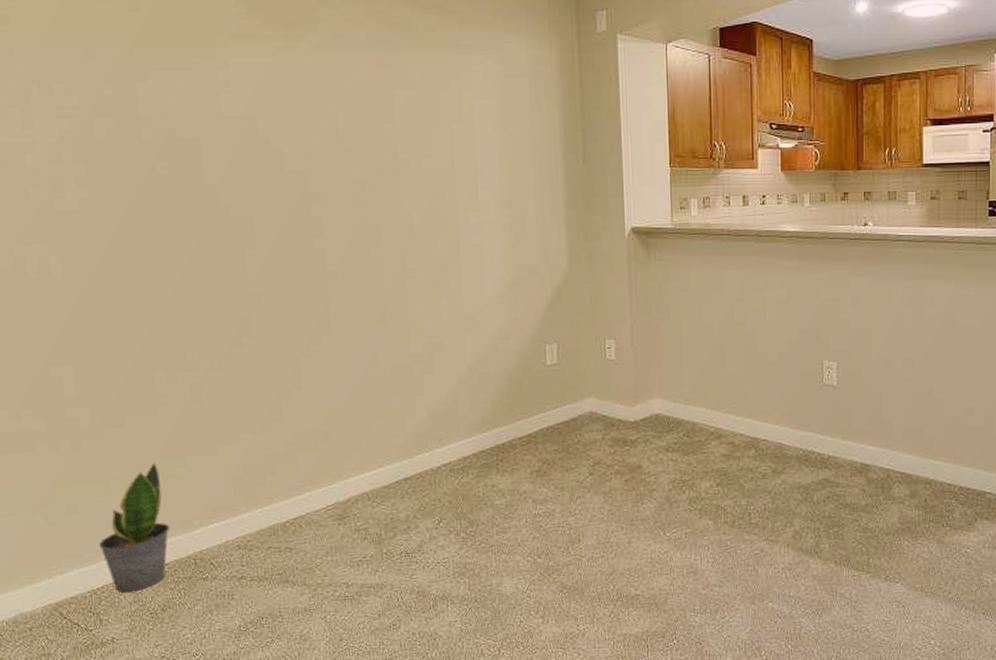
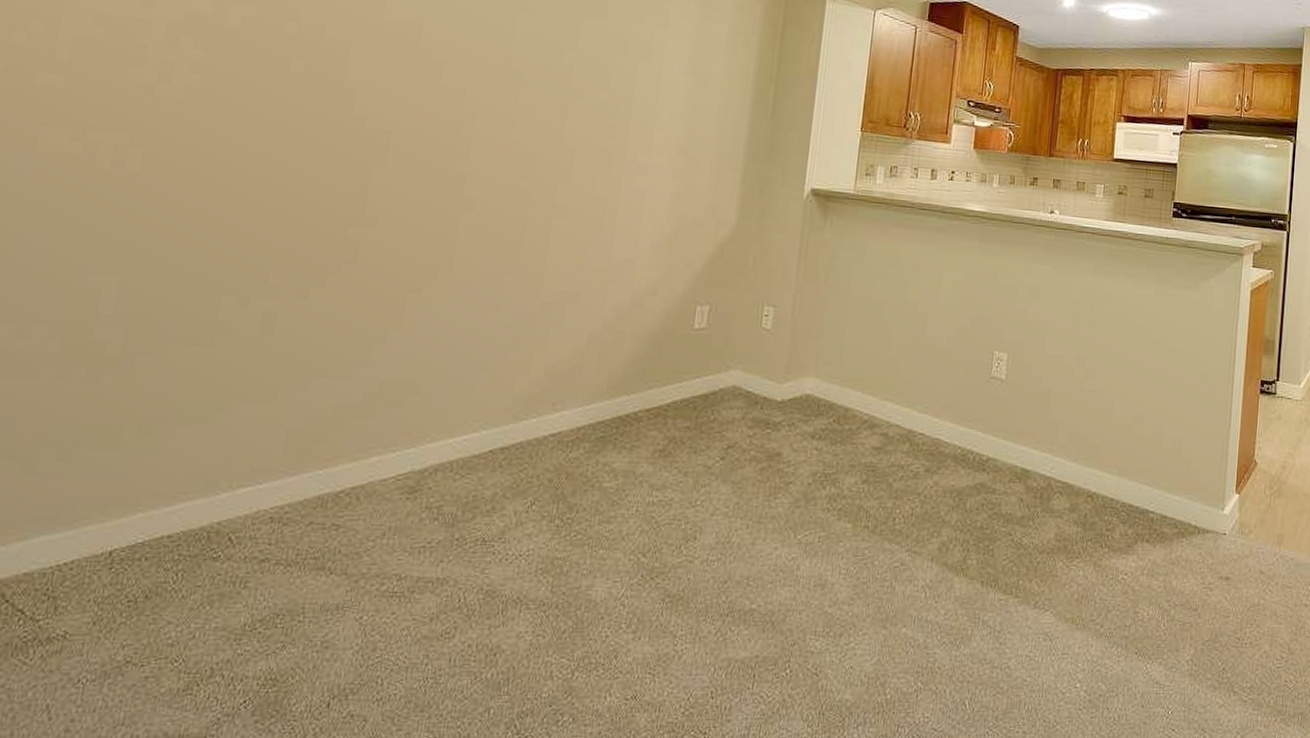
potted plant: present [99,462,170,593] -> none [84,404,194,571]

